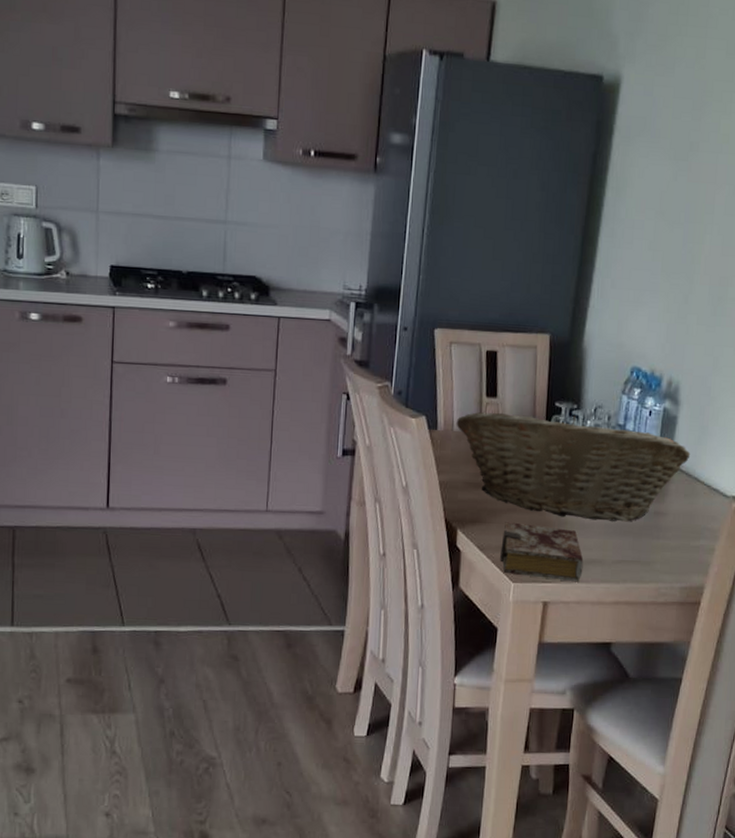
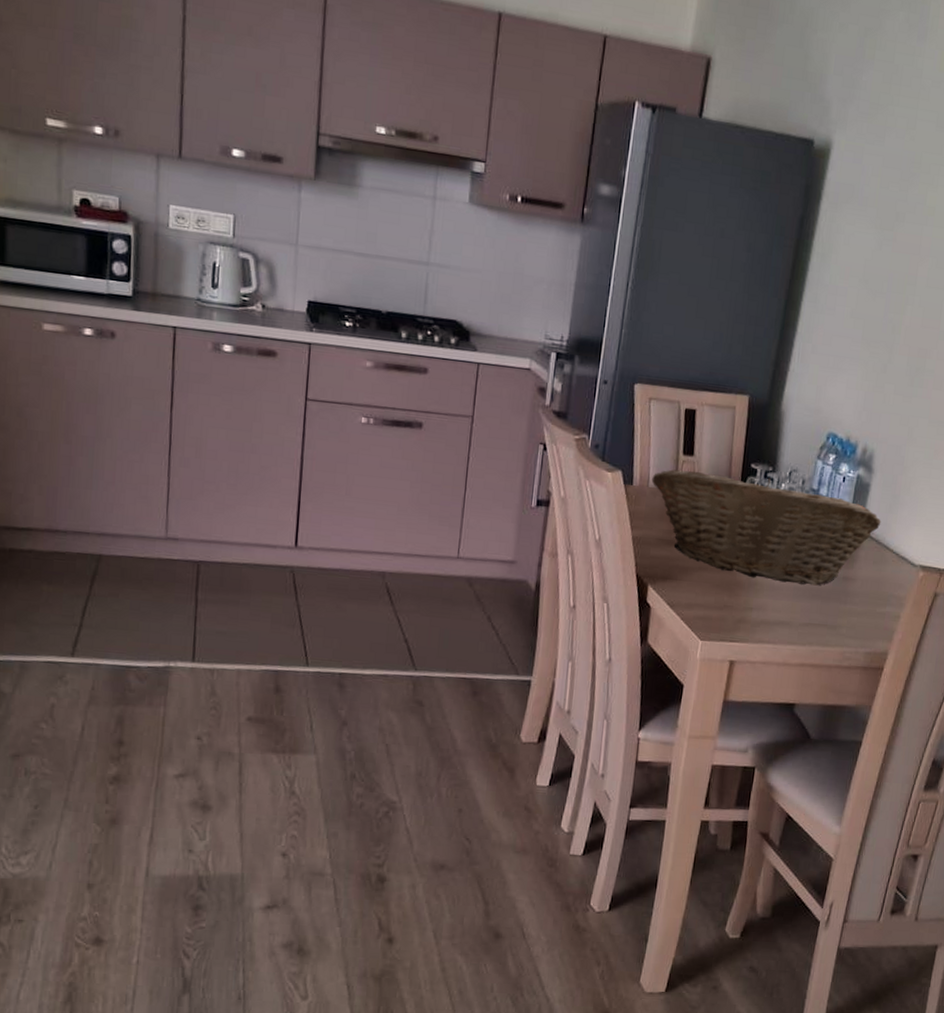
book: present [500,522,584,582] -> none [689,580,772,643]

